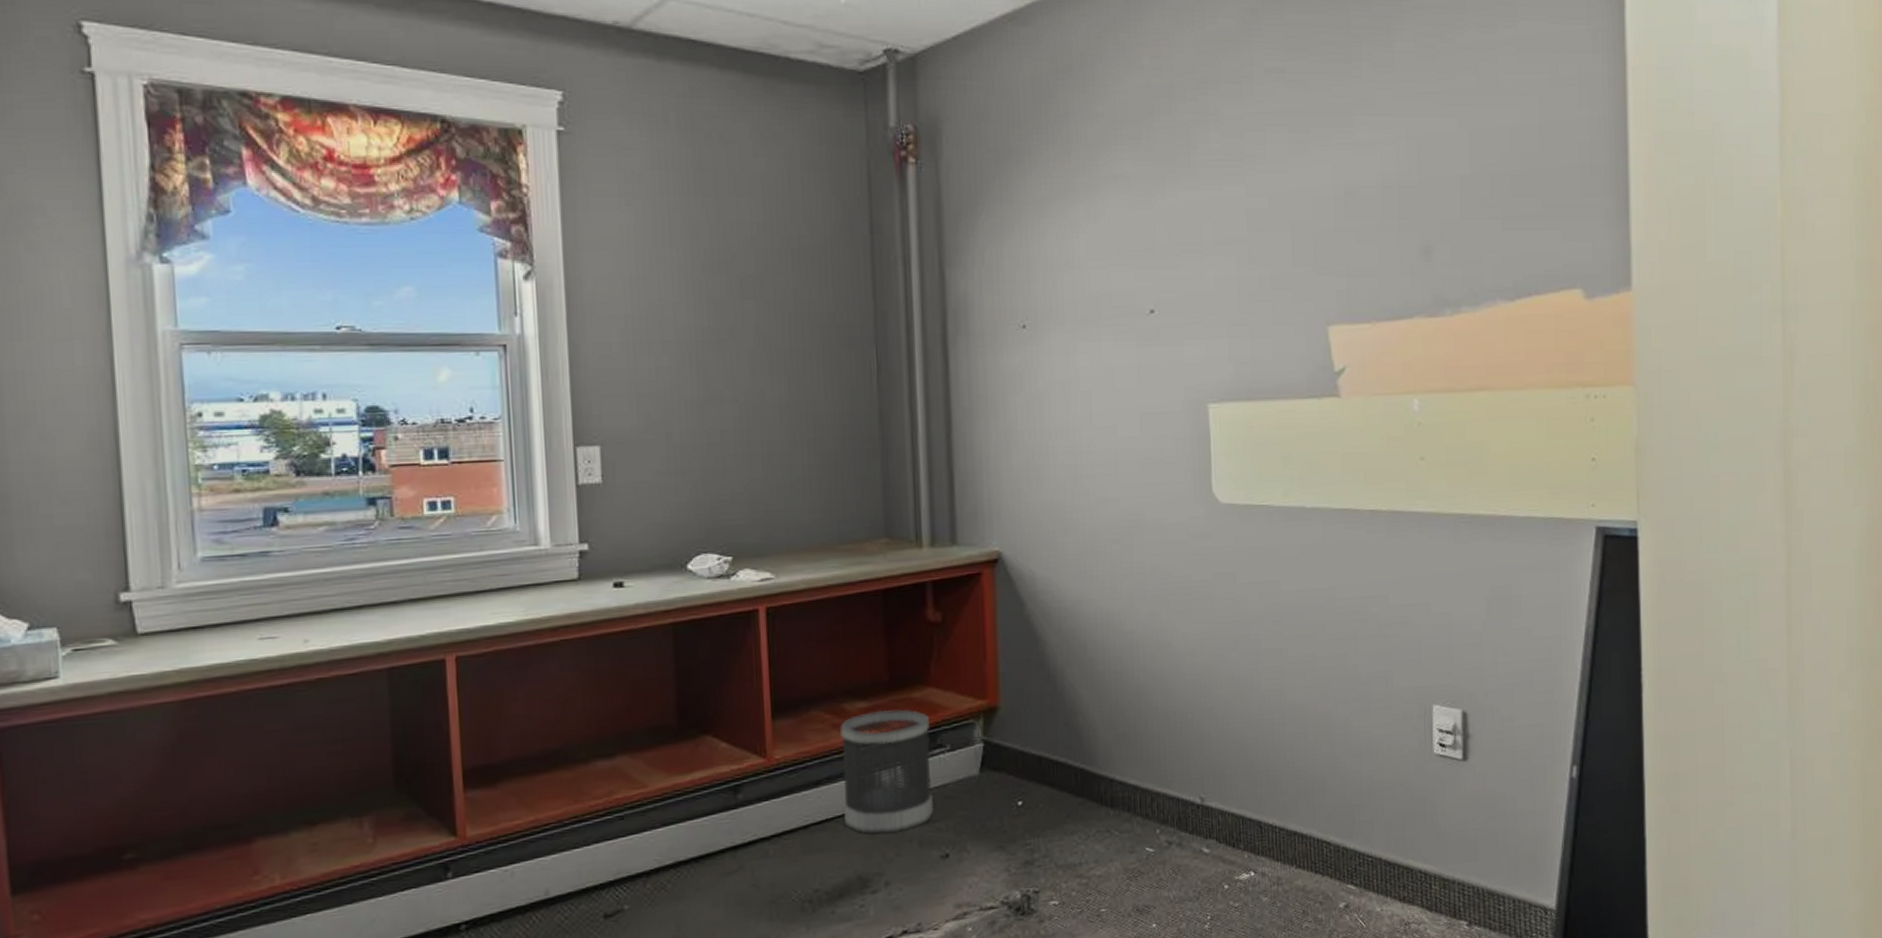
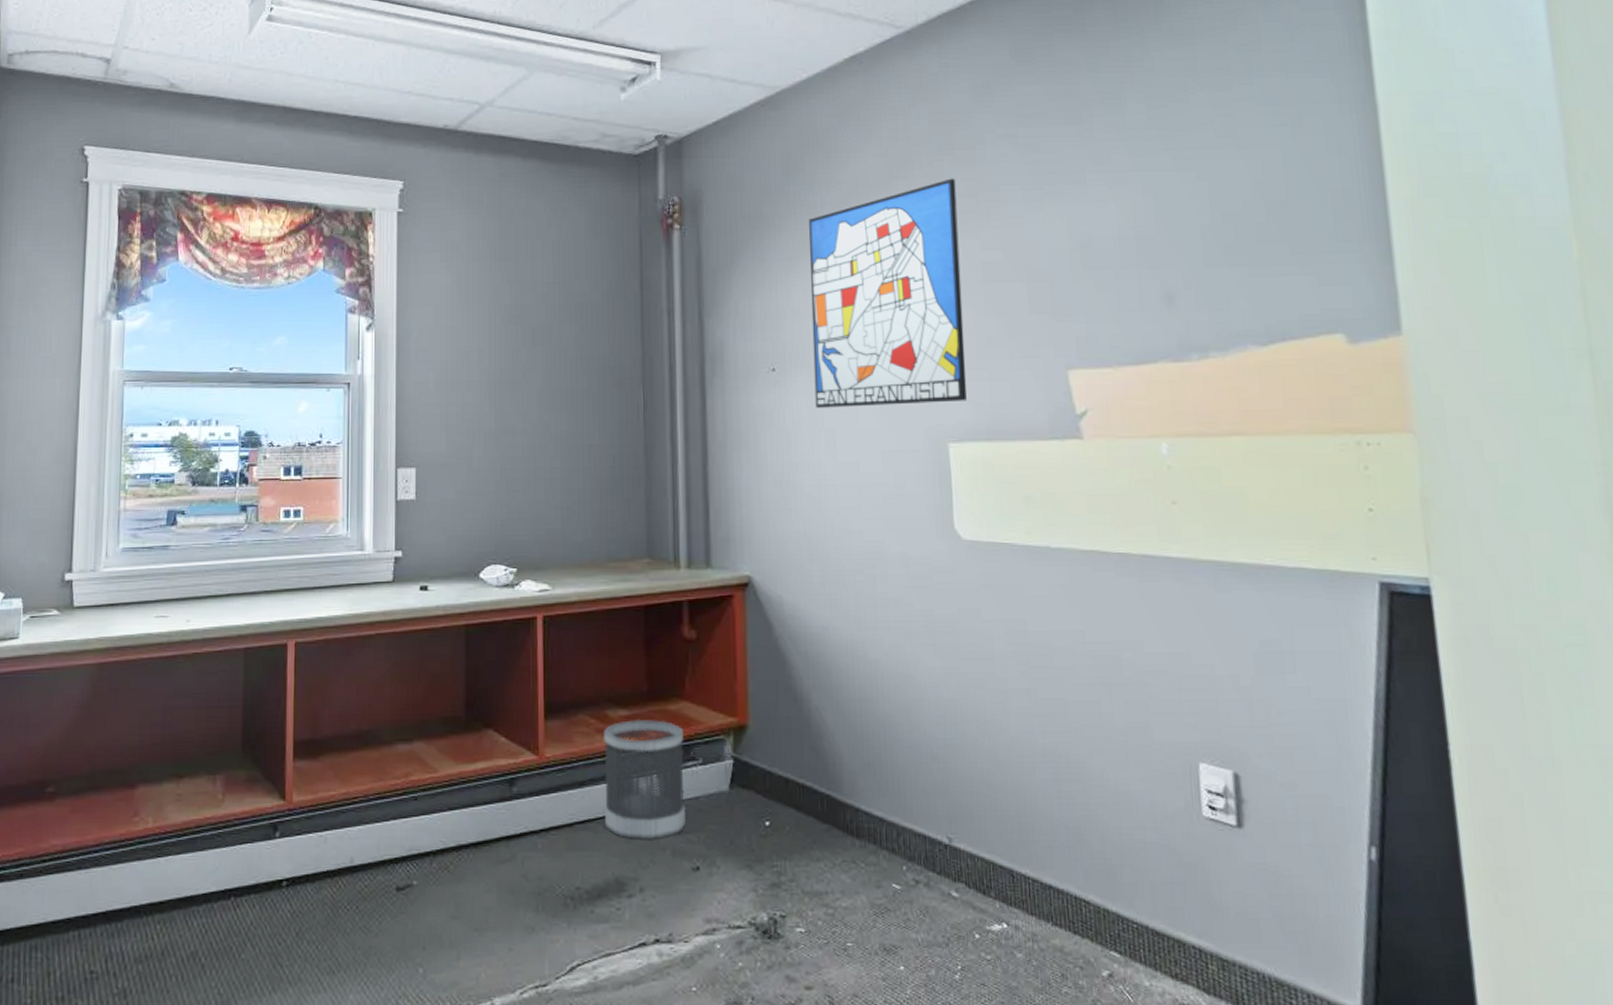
wall art: none [1063,115,1228,368] -> present [809,178,967,408]

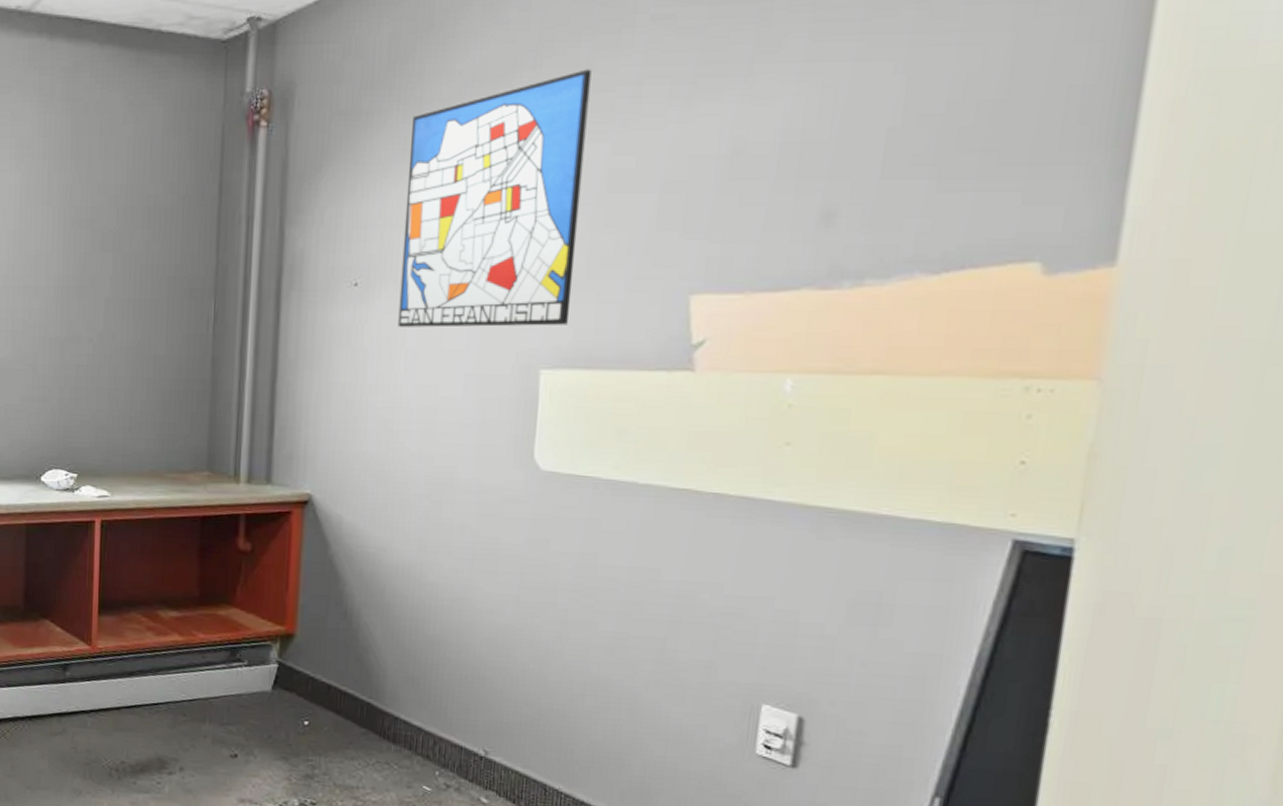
wastebasket: present [602,719,687,839] -> none [151,620,231,728]

